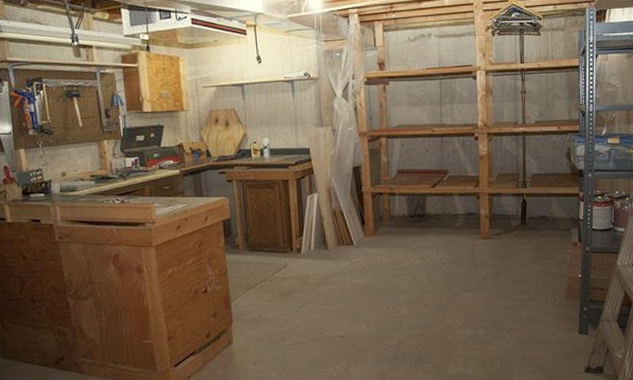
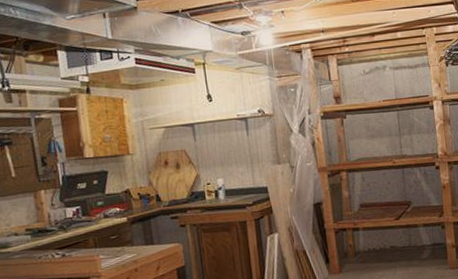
waste bin: present [405,193,429,222] -> none [369,226,394,257]

